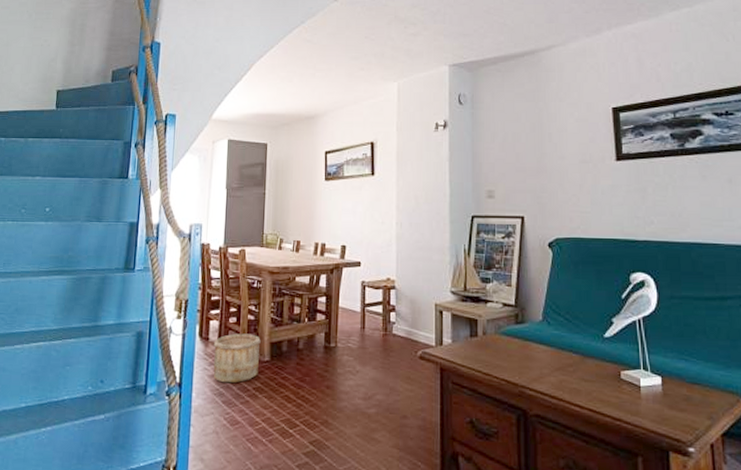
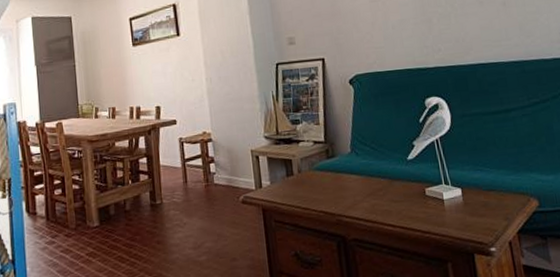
wooden bucket: present [213,333,261,383] -> none [41,202,89,254]

